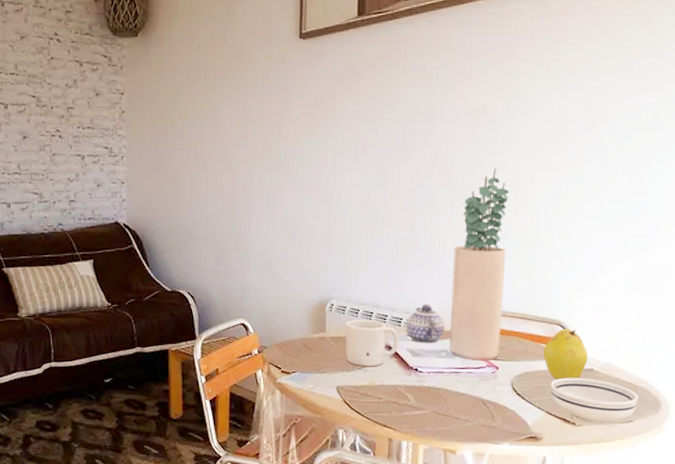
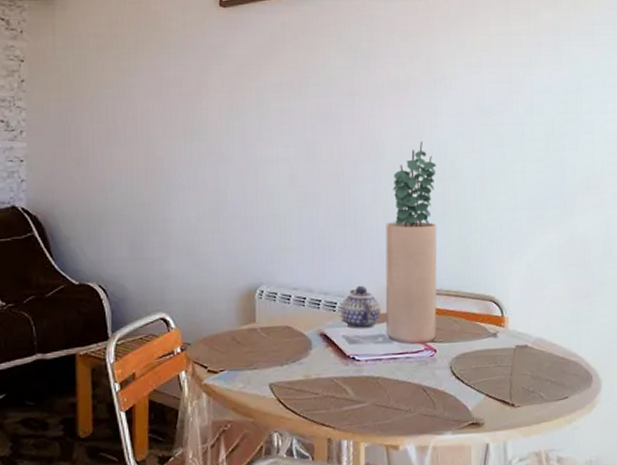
mug: present [345,320,399,367] -> none [276,306,334,360]
fruit: present [543,328,589,380] -> none [479,304,522,359]
bowl: present [550,377,638,423] -> none [488,355,571,402]

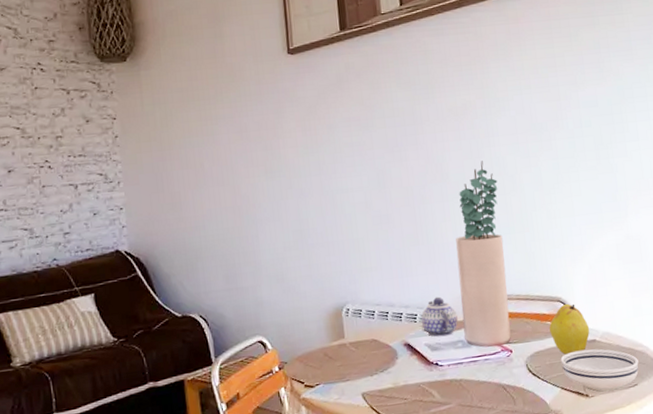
fruit: none [479,304,522,359] -> present [549,303,590,355]
bowl: none [488,355,571,402] -> present [560,349,639,392]

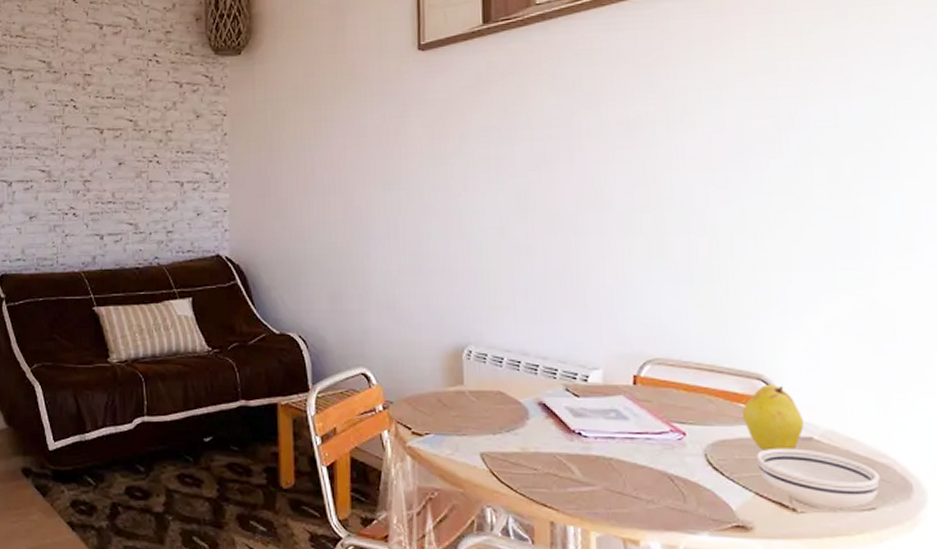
teapot: present [421,296,458,337] -> none [562,351,612,401]
vase: present [455,161,511,348] -> none [615,188,686,425]

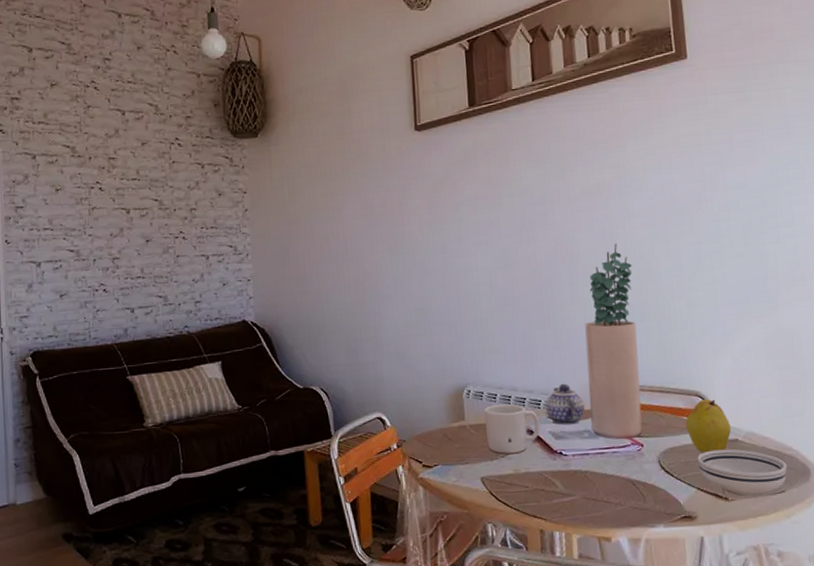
mug: none [487,370,555,430] -> present [484,404,540,455]
teapot: none [562,351,612,401] -> present [545,383,585,426]
vase: none [615,188,686,425] -> present [584,243,643,440]

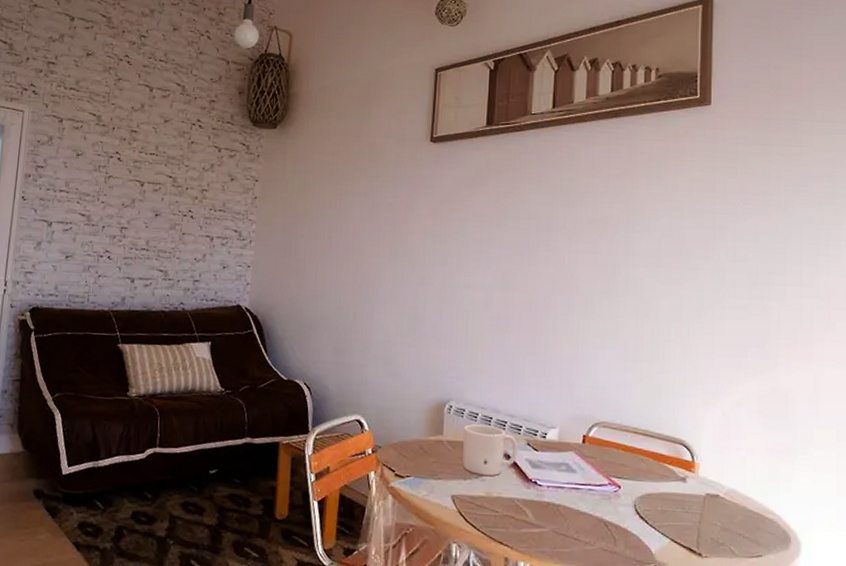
teapot: present [545,383,585,426] -> none [525,412,565,456]
vase: present [584,243,643,440] -> none [570,279,631,479]
fruit: present [685,398,732,453] -> none [667,448,714,505]
bowl: present [697,449,788,496] -> none [674,502,767,556]

